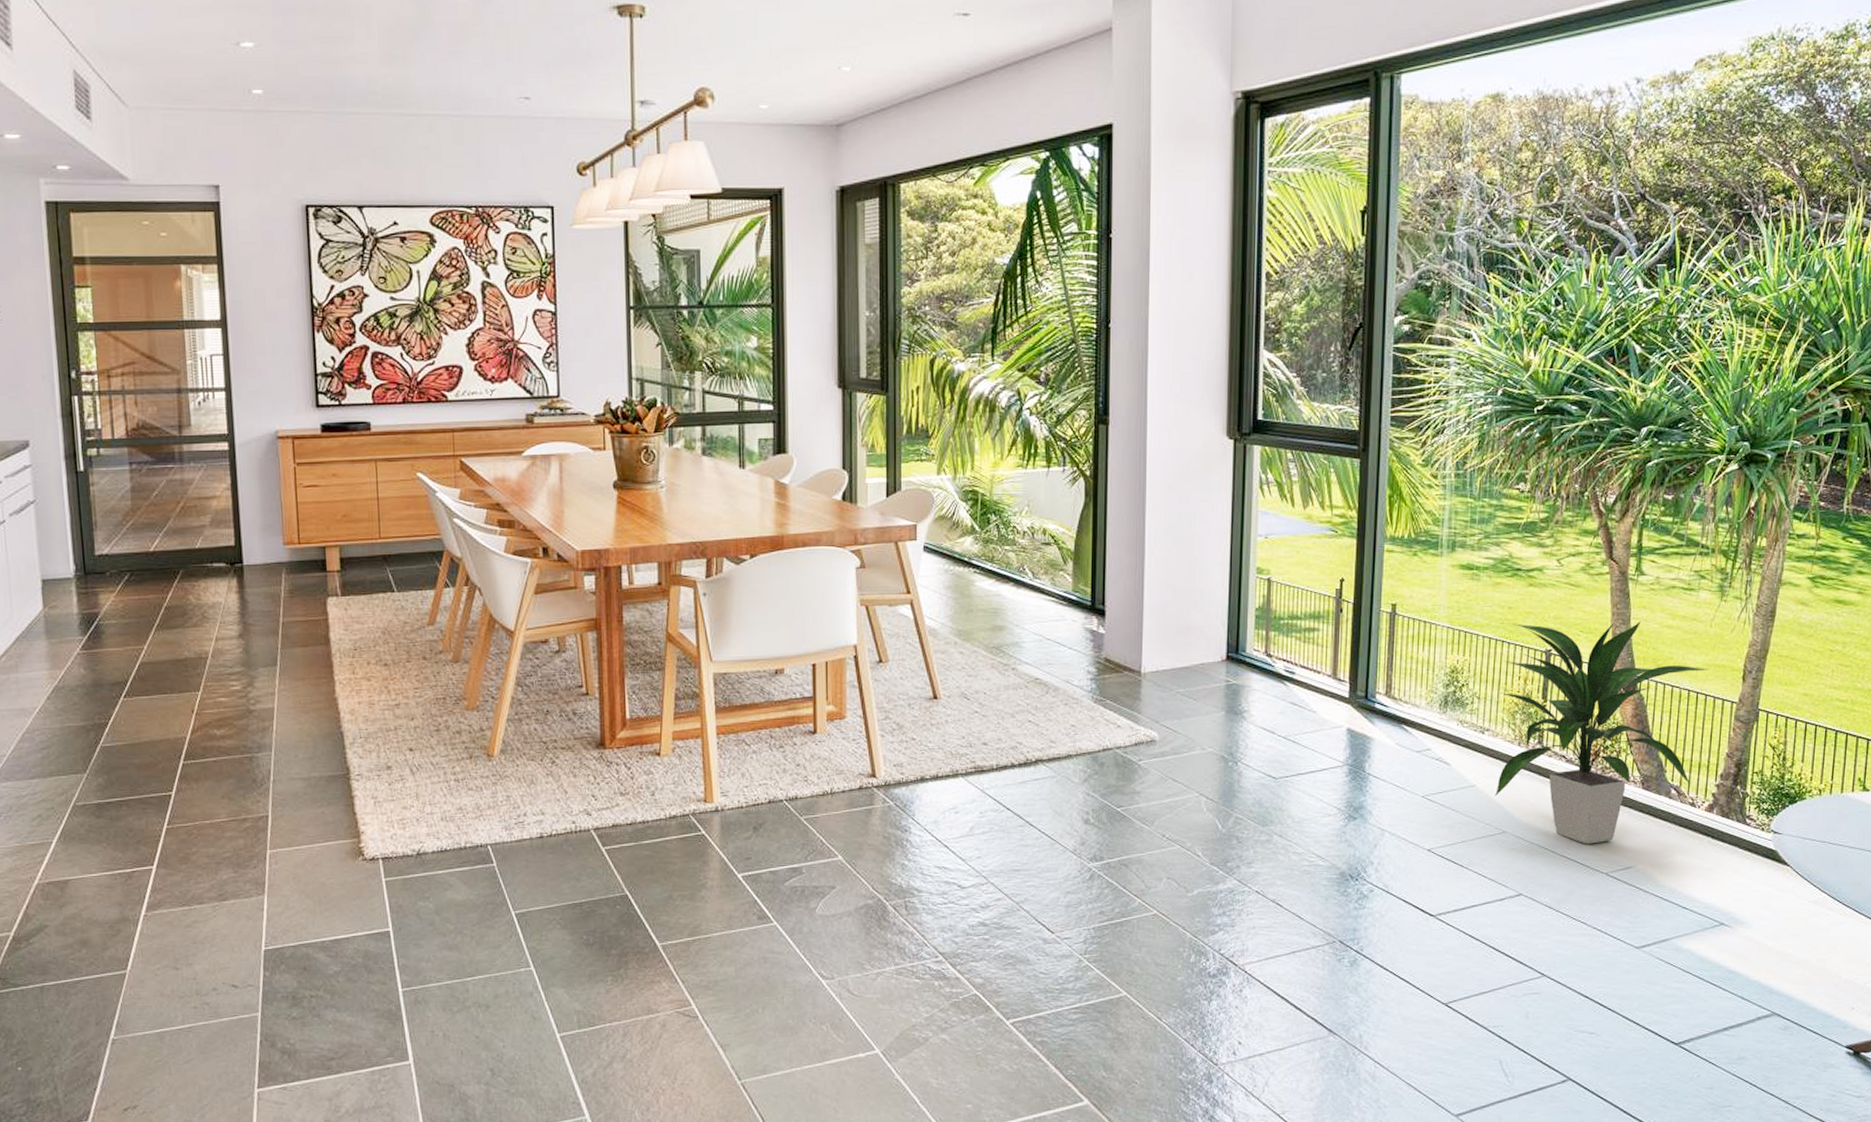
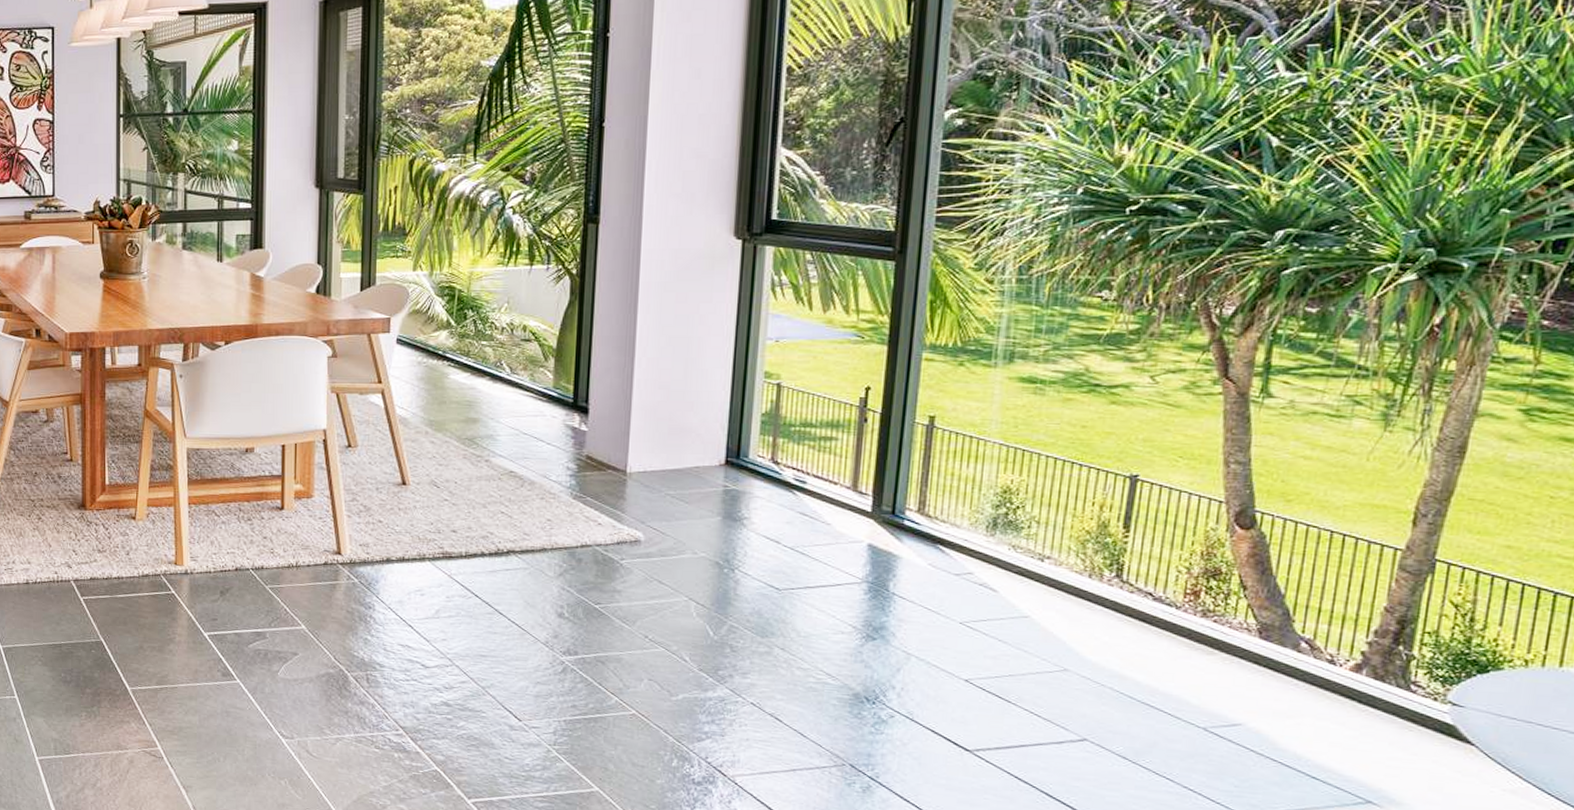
indoor plant: present [1495,617,1710,844] -> none [1056,443,1364,694]

